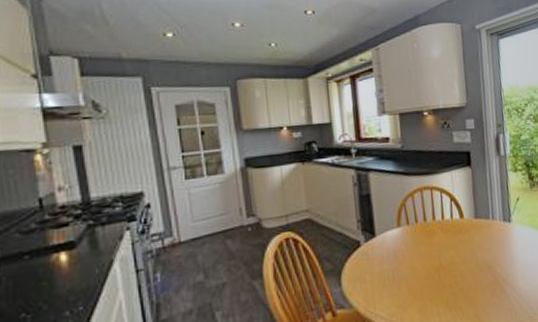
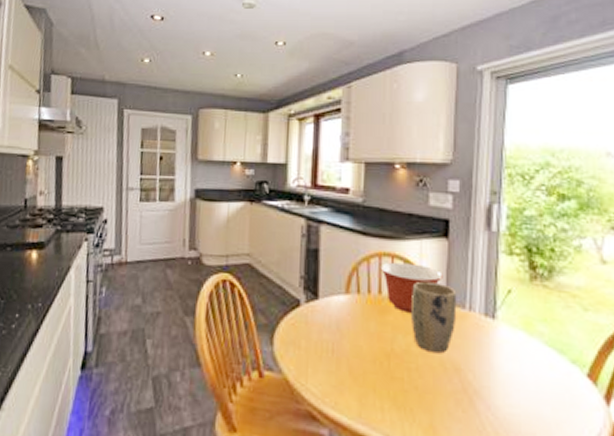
mixing bowl: none [422,191,471,232] -> present [380,262,443,313]
plant pot: none [449,203,484,259] -> present [412,281,457,354]

